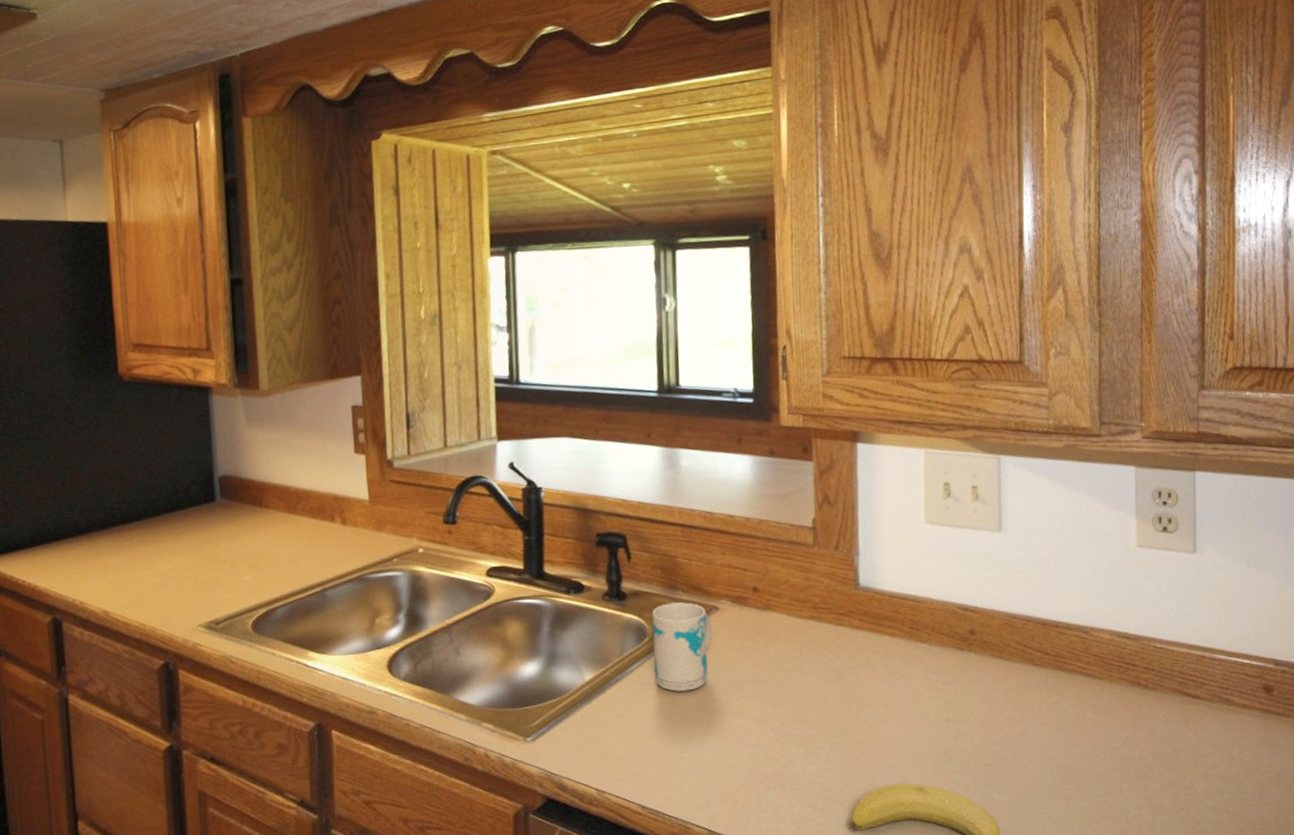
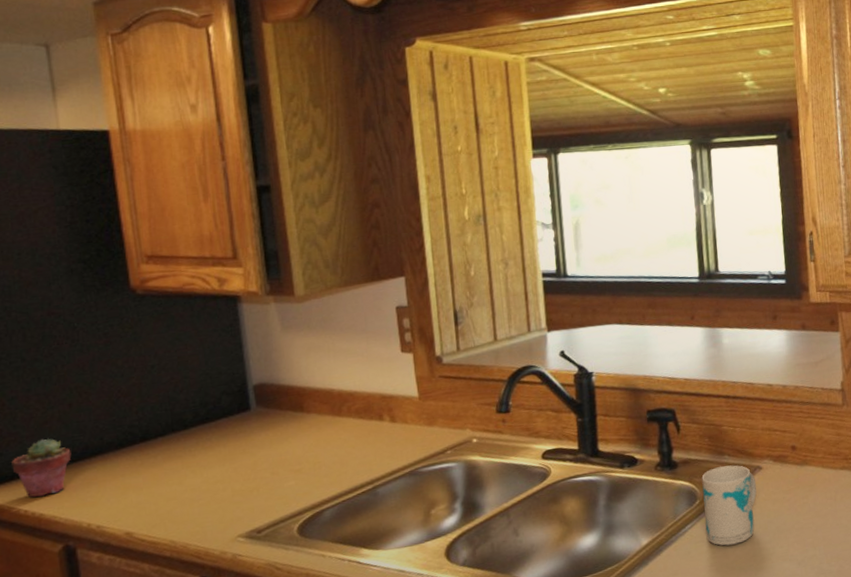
potted succulent: none [14,514,63,569] -> present [11,438,72,498]

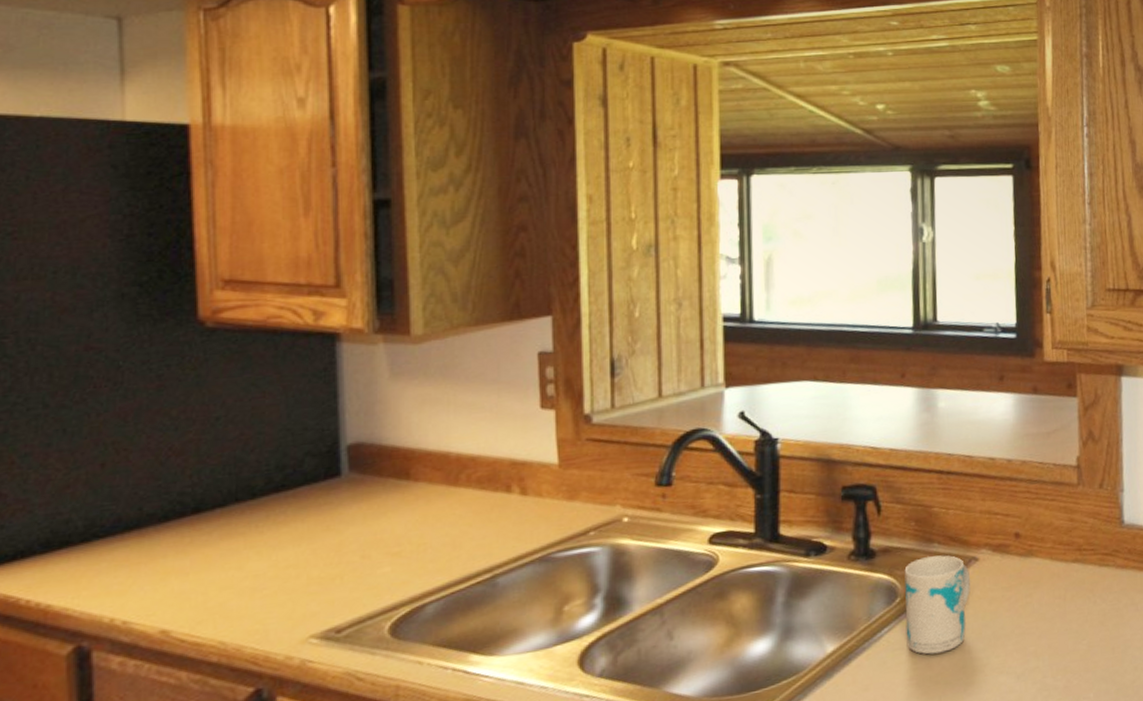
potted succulent: present [11,438,72,498] -> none [15,507,98,583]

